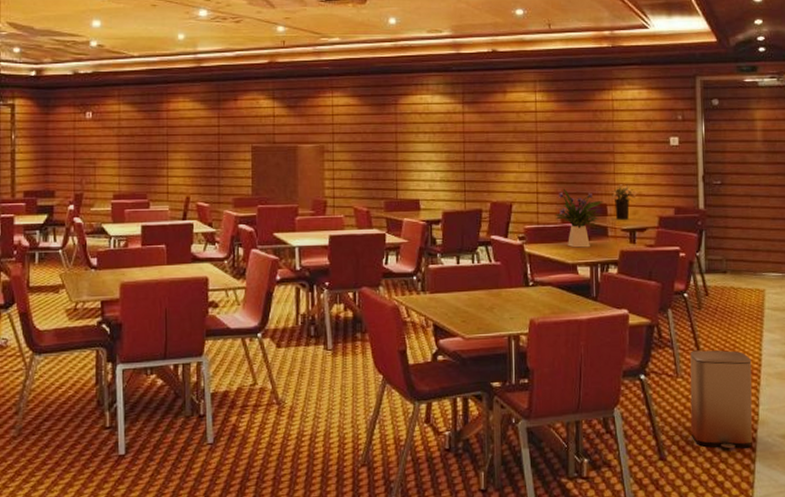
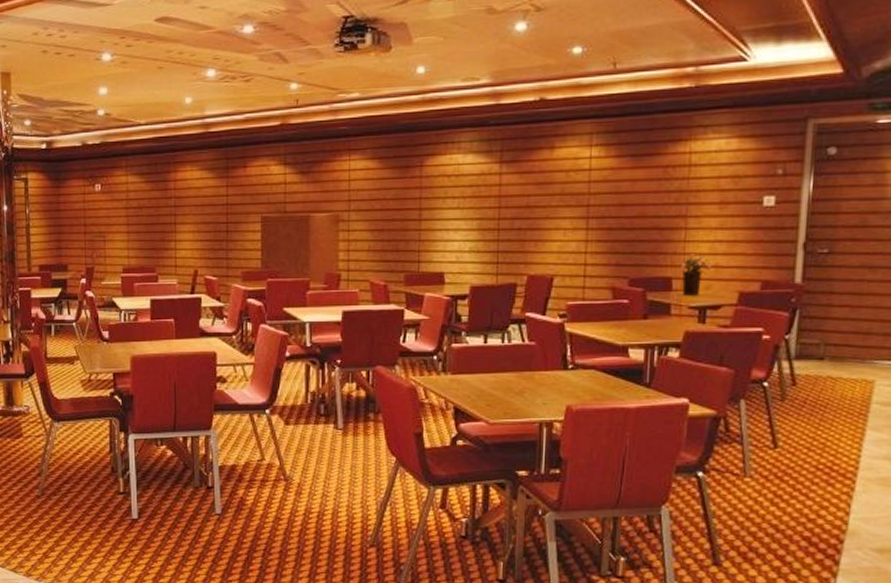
flower arrangement: present [554,189,604,248] -> none [605,260,668,328]
pedal bin: present [690,350,753,449] -> none [755,448,846,560]

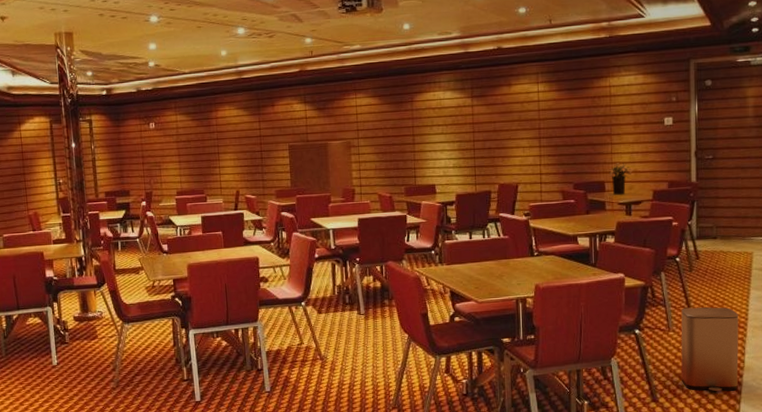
pedal bin: none [755,448,846,560] -> present [680,306,739,391]

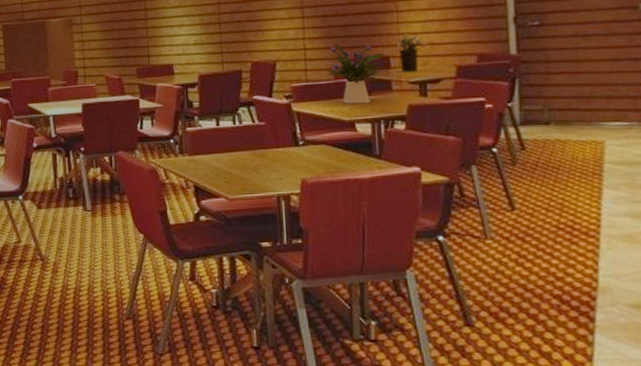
flower arrangement: none [556,169,602,221] -> present [326,43,386,104]
pedal bin: present [680,306,739,391] -> none [502,209,590,317]

